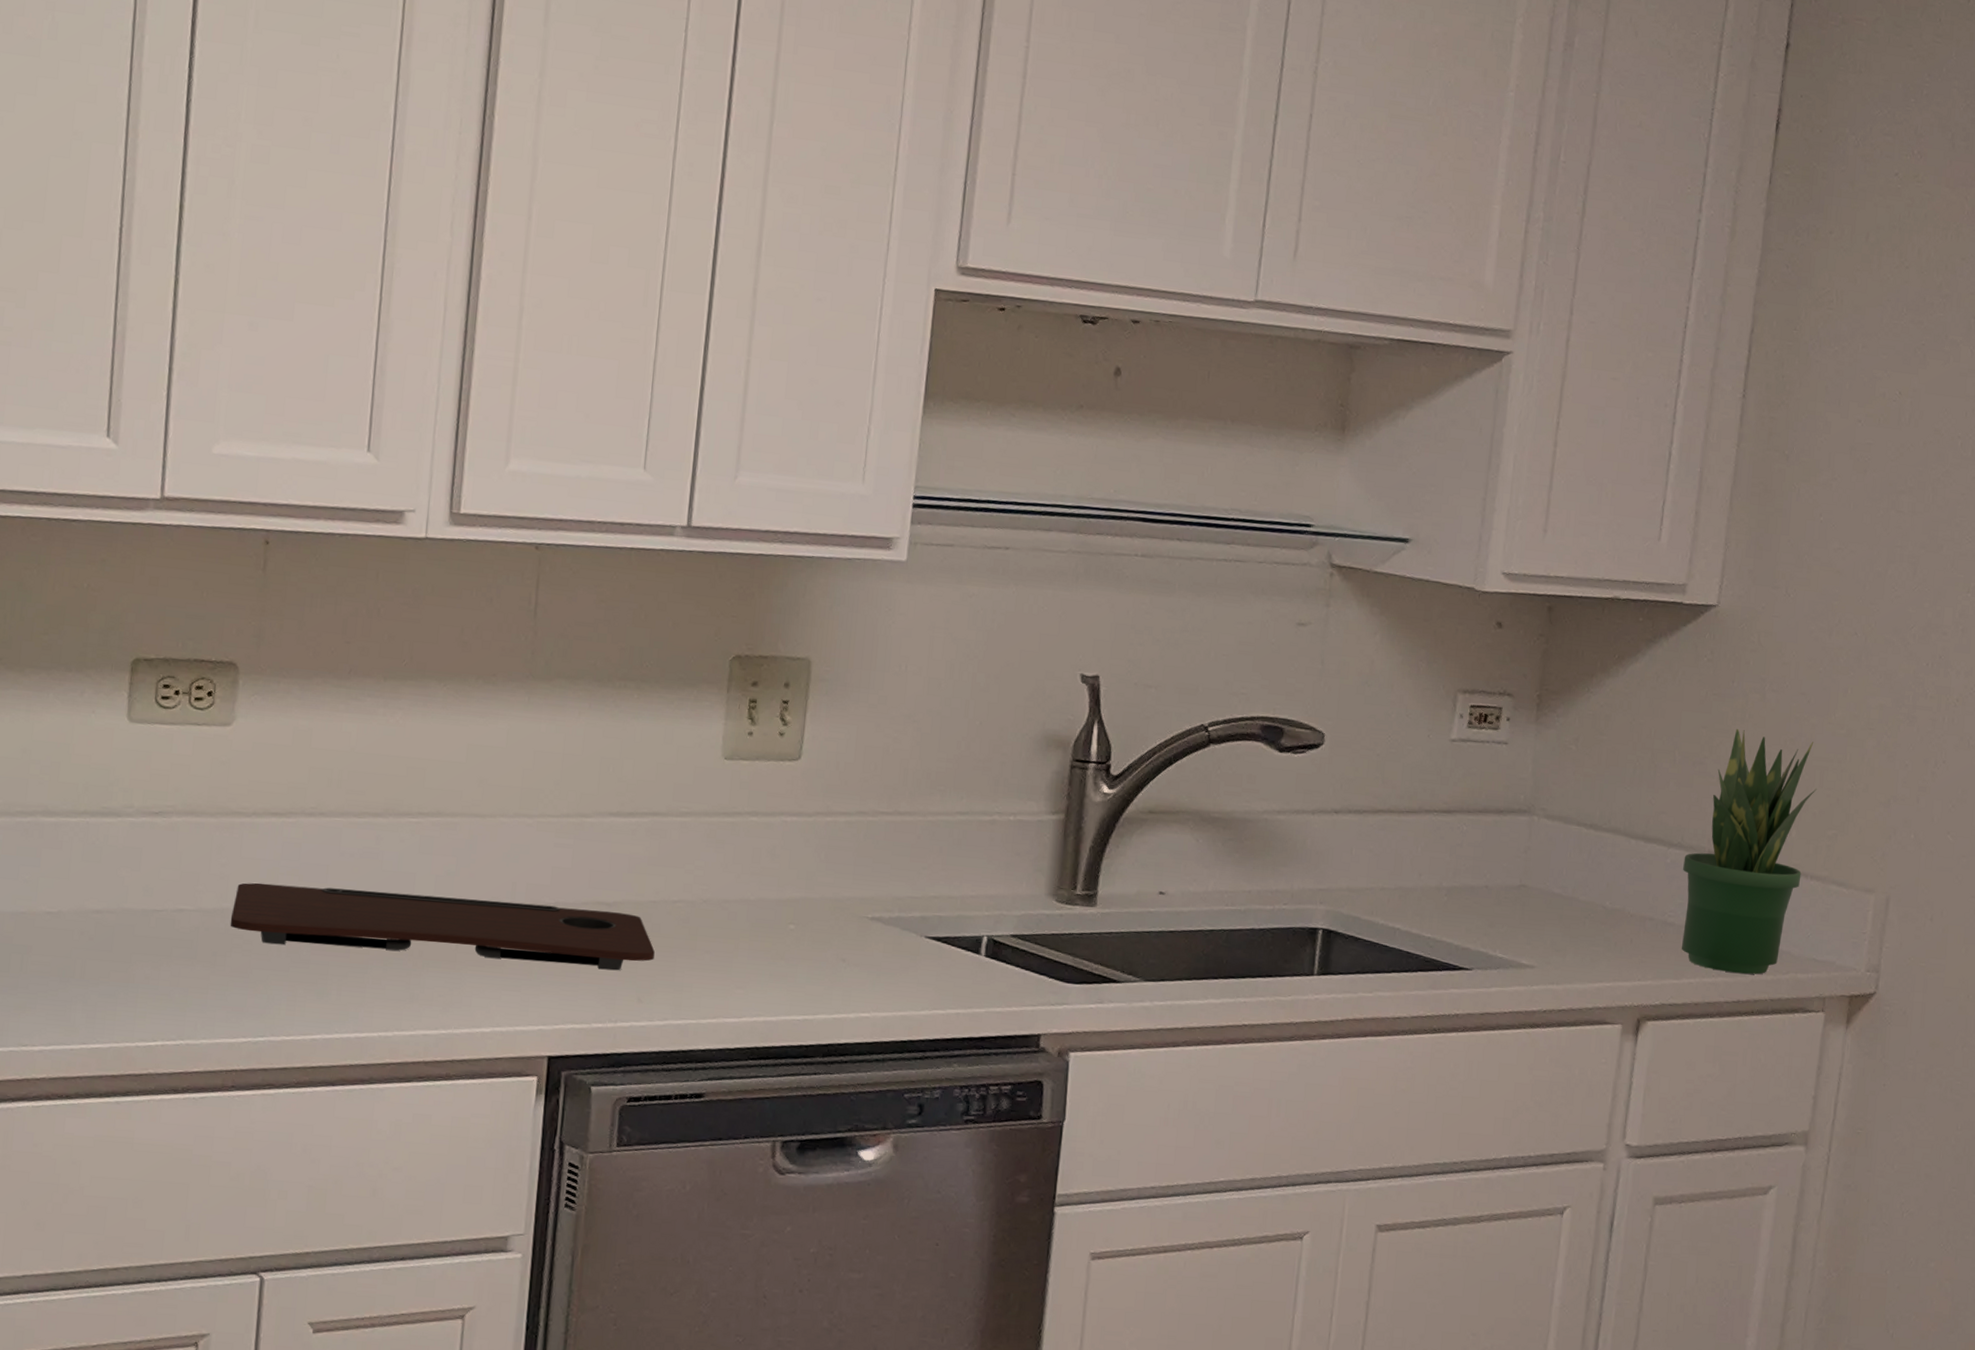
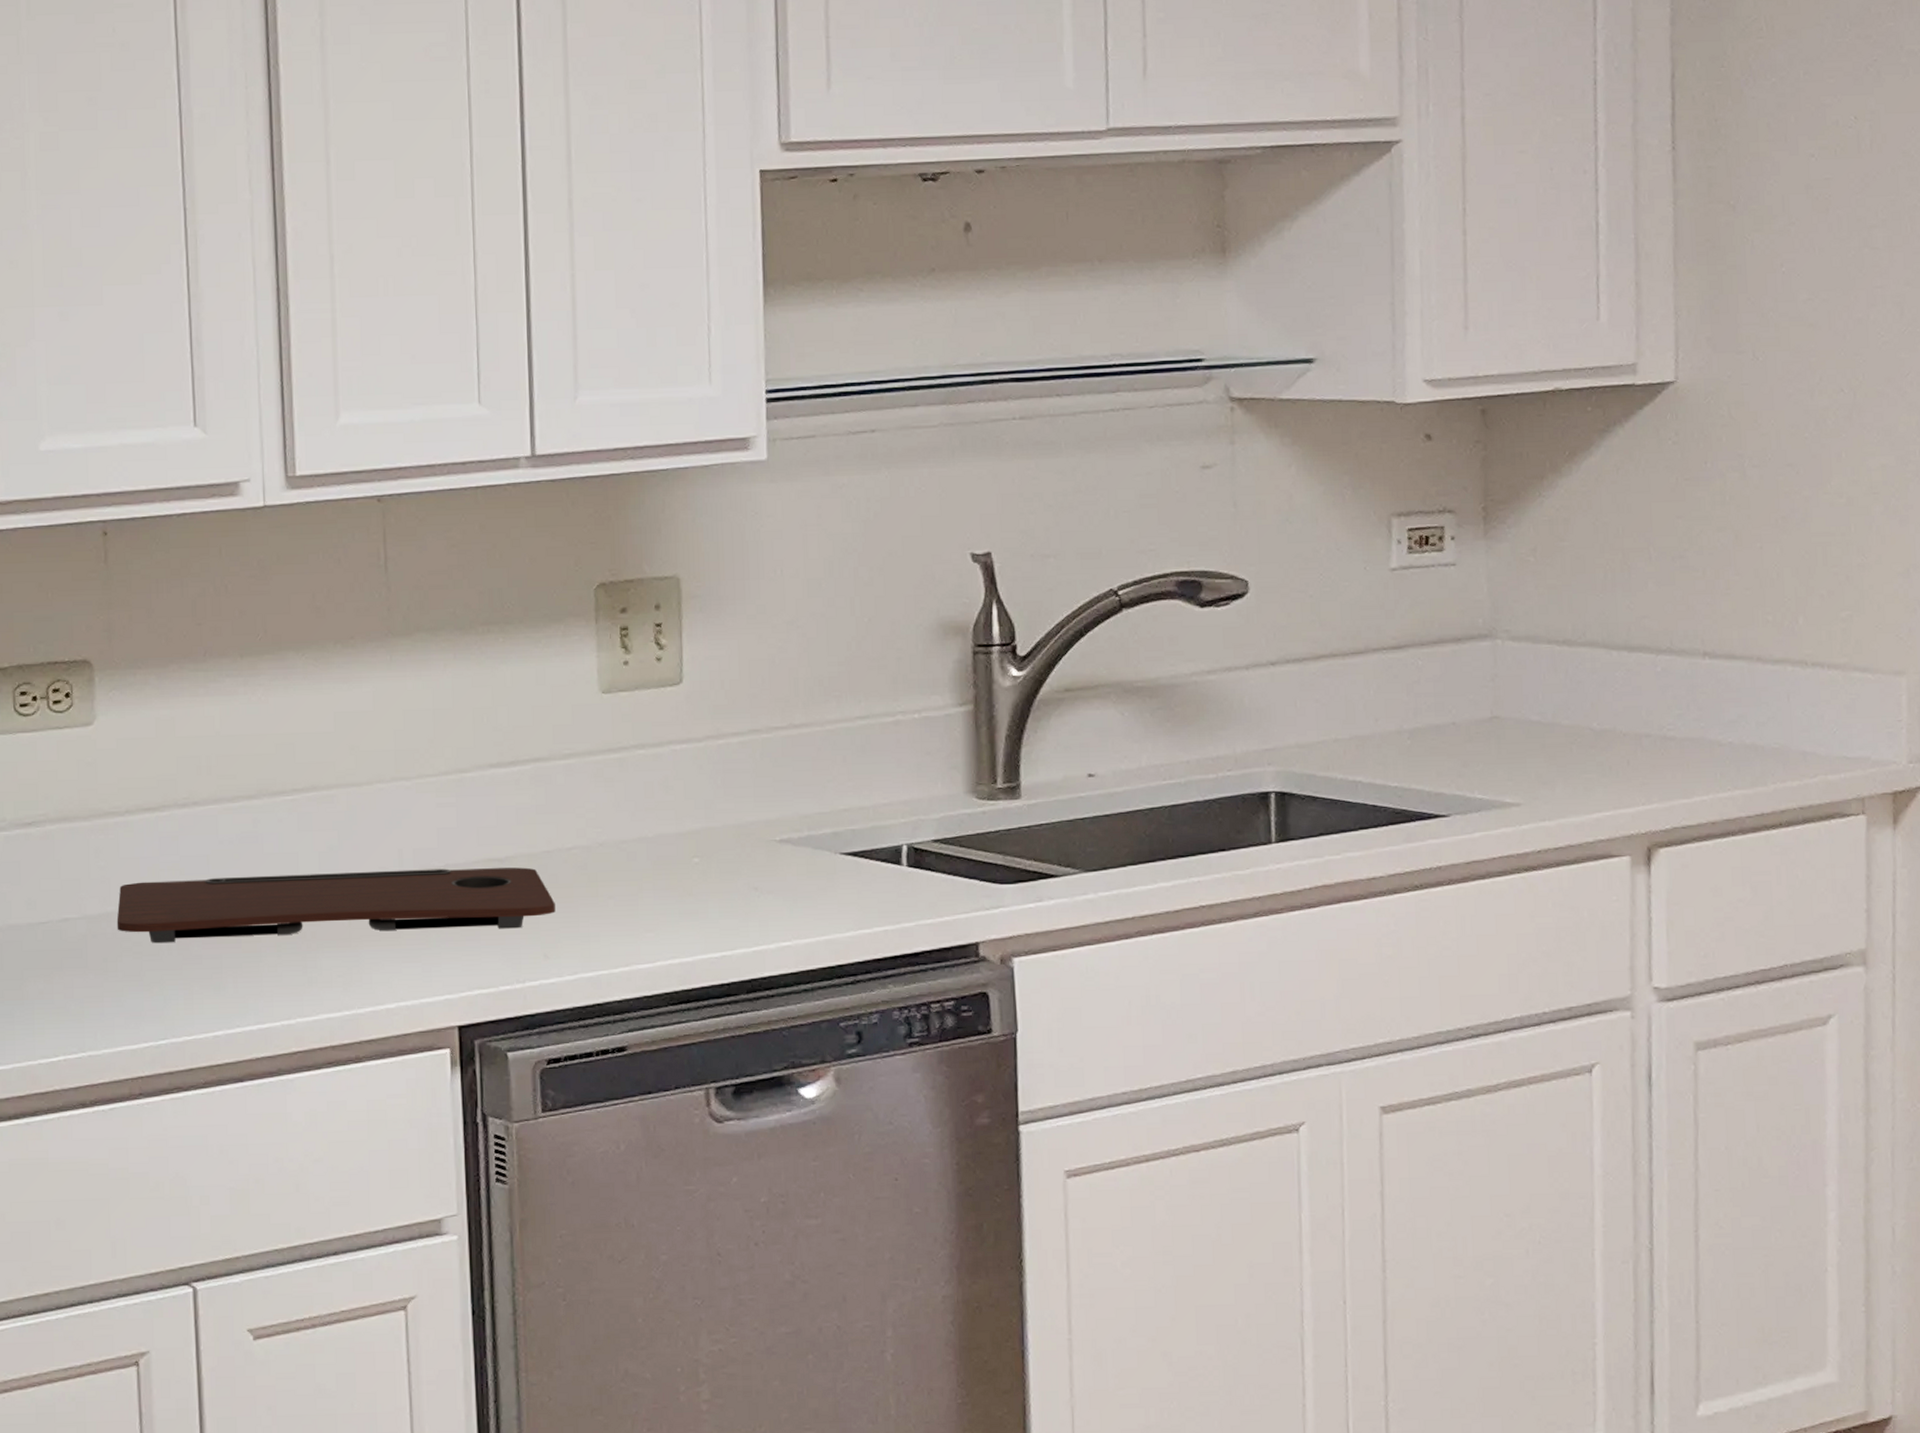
planter: present [1682,728,1817,975] -> none [1676,513,1821,783]

